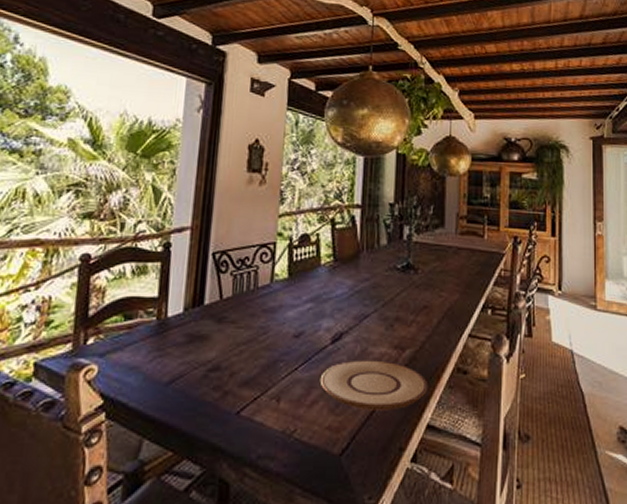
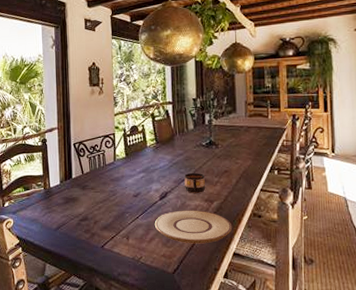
cup: none [368,307,397,336] -> present [184,173,206,193]

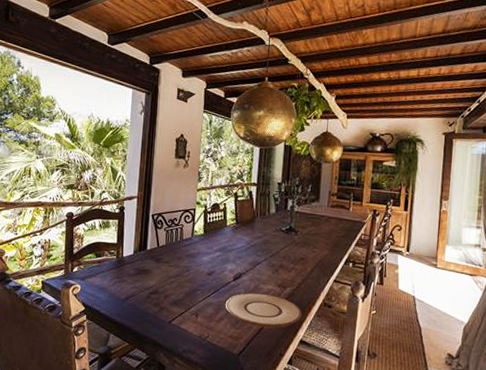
cup: present [184,173,206,193] -> none [260,257,281,278]

